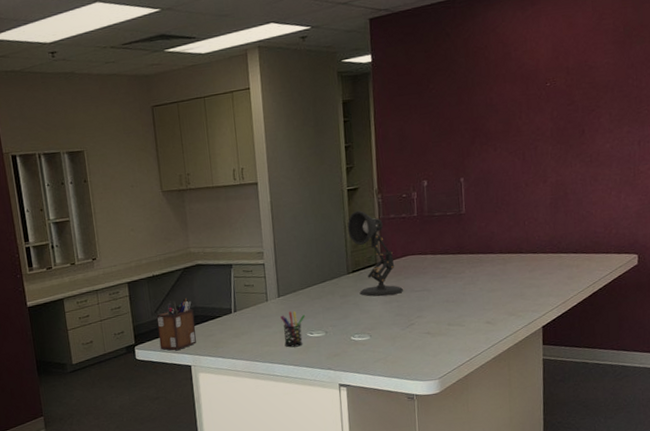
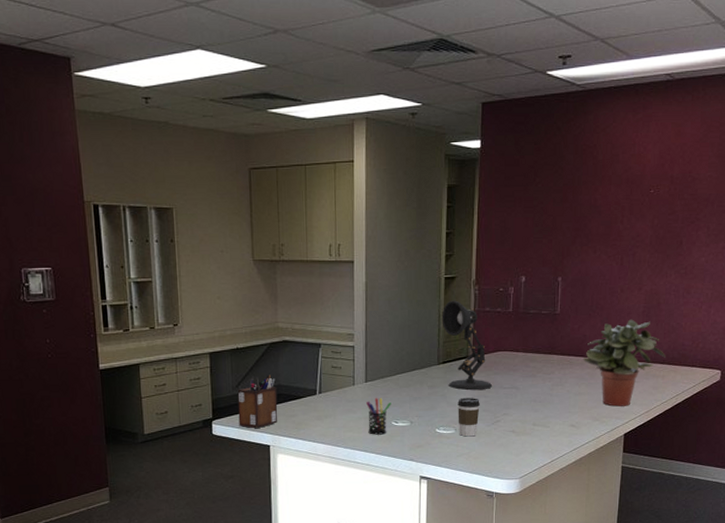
coffee cup: none [370,303,393,342] -> present [458,398,480,437]
potted plant: none [492,212,578,300] -> present [582,319,666,407]

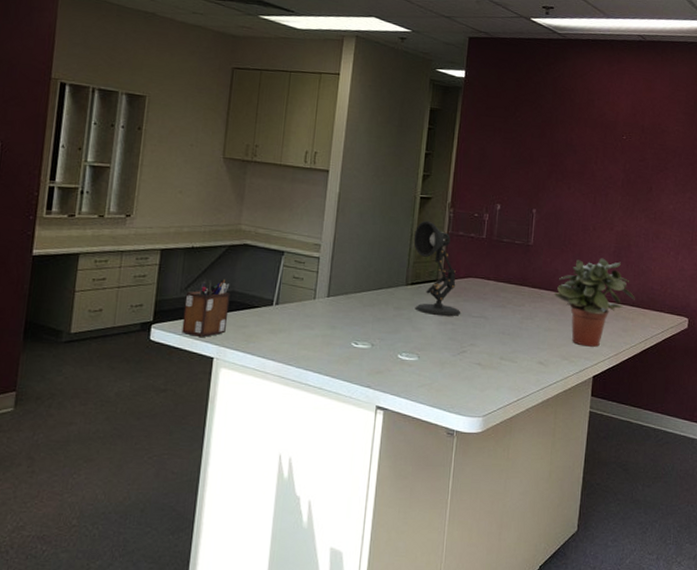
pen holder: present [366,398,391,435] -> none [324,315,353,356]
coffee cup: present [458,398,480,437] -> none [422,323,447,366]

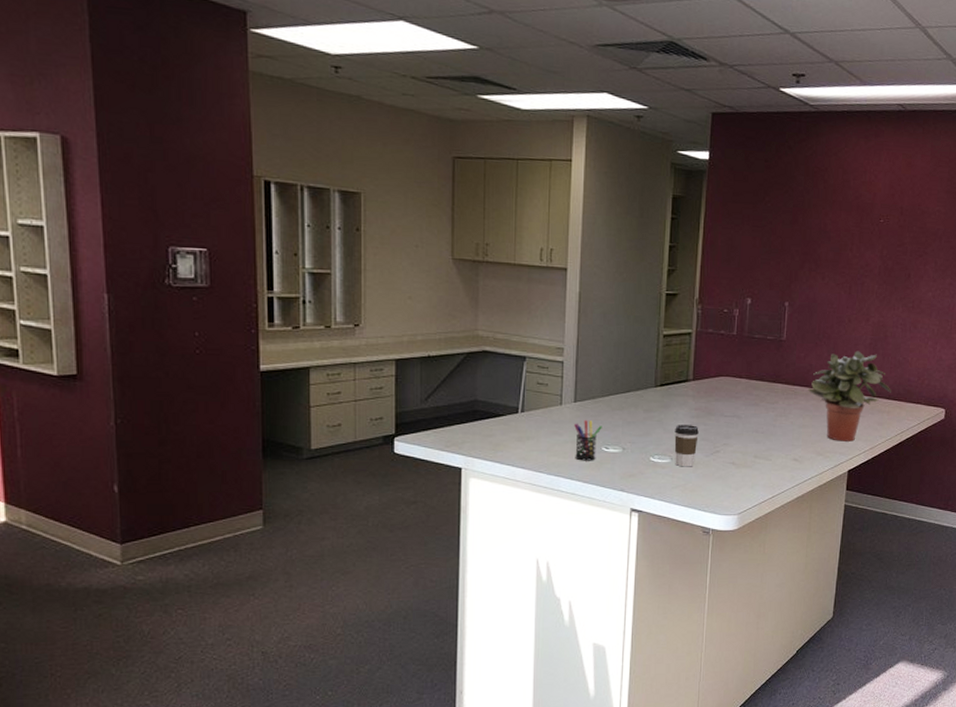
desk organizer: present [181,278,230,337] -> none [426,387,473,448]
pen holder: none [324,315,353,356] -> present [574,420,602,461]
desk lamp: present [413,220,461,316] -> none [661,318,713,416]
coffee cup: none [422,323,447,366] -> present [674,425,699,467]

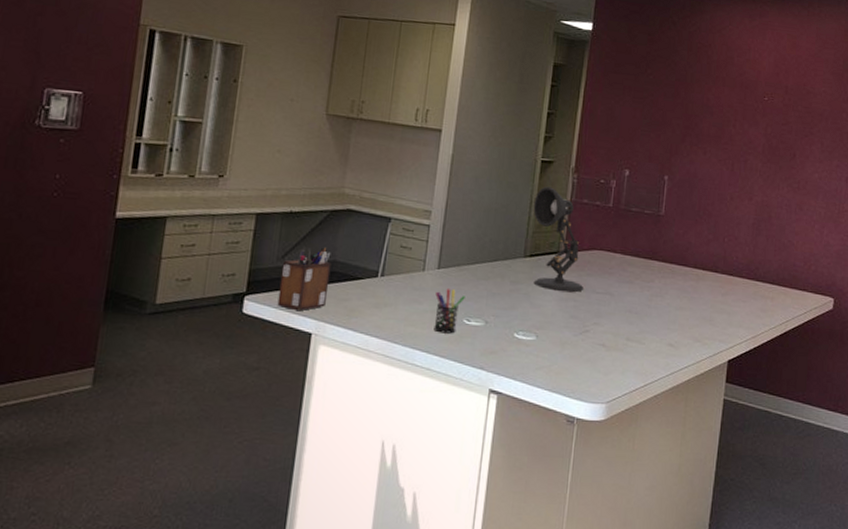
desk organizer: none [426,387,473,448] -> present [277,246,331,311]
desk lamp: none [661,318,713,416] -> present [533,186,584,292]
coffee cup: present [674,425,699,467] -> none [540,299,568,347]
potted plant: present [808,351,891,442] -> none [686,230,776,329]

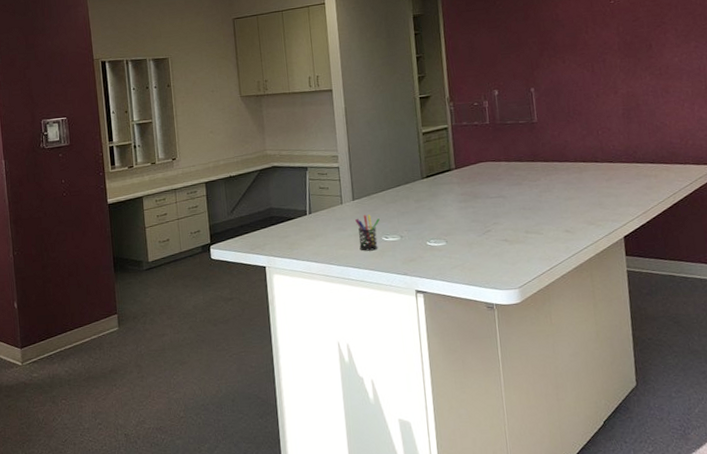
desk organizer: present [277,246,331,311] -> none [232,198,271,251]
desk lamp: present [533,186,584,292] -> none [420,117,479,202]

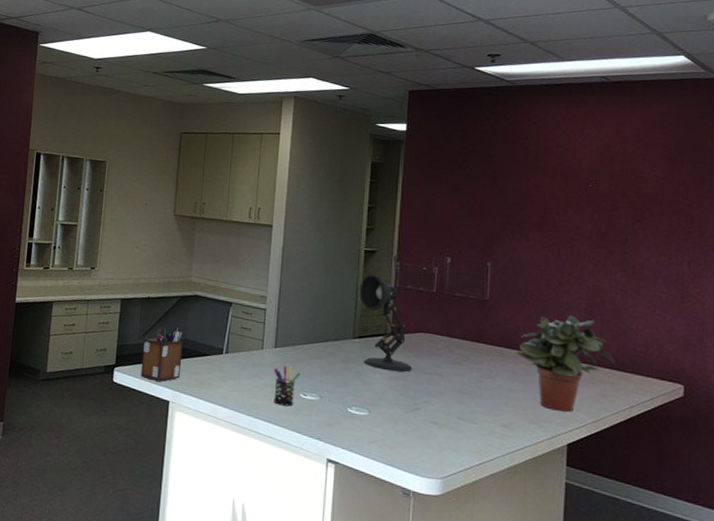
desk organizer: none [232,198,271,251] -> present [140,326,183,381]
desk lamp: none [420,117,479,202] -> present [359,274,413,372]
potted plant: none [567,122,655,209] -> present [516,315,614,412]

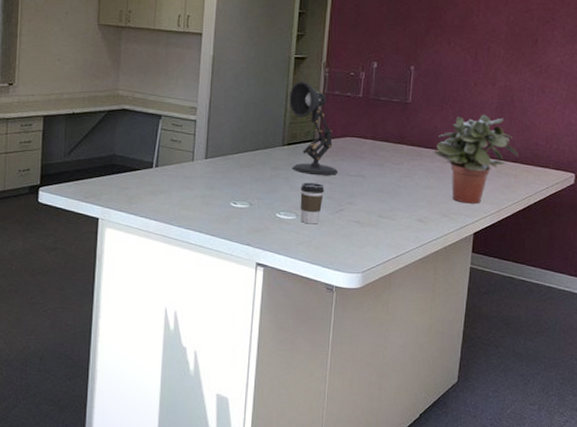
desk organizer: present [140,326,183,381] -> none [67,142,112,199]
pen holder: present [273,366,301,407] -> none [204,176,231,216]
coffee cup: none [372,377,398,423] -> present [300,183,324,224]

